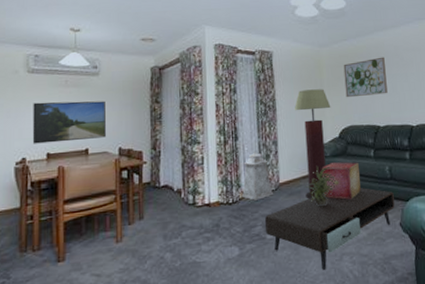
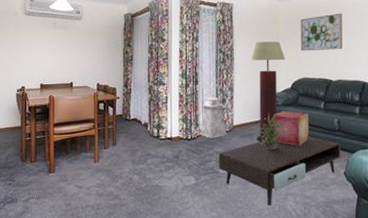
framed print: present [32,101,106,144] -> none [29,41,87,76]

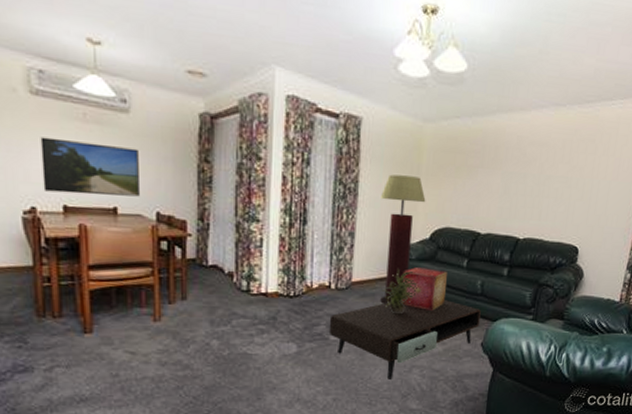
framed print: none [29,41,87,76] -> present [40,137,139,197]
lantern: present [199,94,227,140] -> none [305,240,343,298]
wall art: present [300,13,343,51] -> none [446,147,503,196]

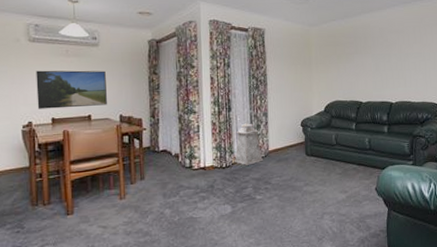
lantern: none [305,240,343,298] -> present [234,121,263,166]
coffee table: present [330,300,481,379] -> none [255,157,372,226]
floor lamp: present [380,174,426,304] -> none [283,66,318,166]
potted plant: present [382,269,418,315] -> none [293,137,320,173]
decorative box: present [402,266,447,311] -> none [307,133,342,167]

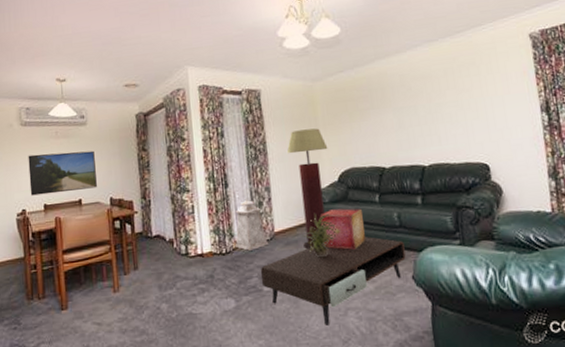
coffee table: none [255,157,372,226] -> present [261,236,406,325]
floor lamp: none [283,66,318,166] -> present [286,128,328,250]
potted plant: none [293,137,320,173] -> present [304,214,337,258]
decorative box: none [307,133,342,167] -> present [319,208,365,250]

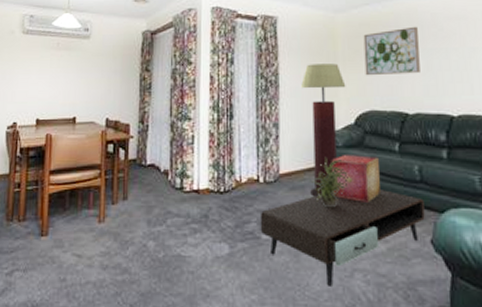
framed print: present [28,150,97,196] -> none [23,65,95,109]
lantern: present [234,198,268,252] -> none [234,132,271,193]
wall art: none [340,88,393,137] -> present [363,26,420,76]

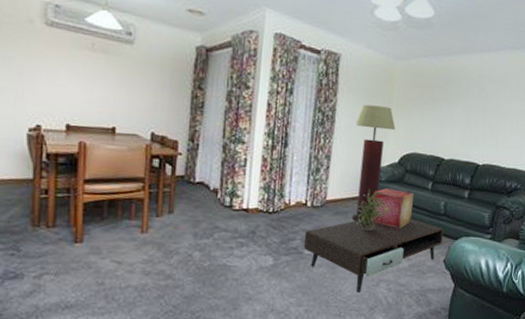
wall art: present [363,26,420,76] -> none [414,83,465,126]

